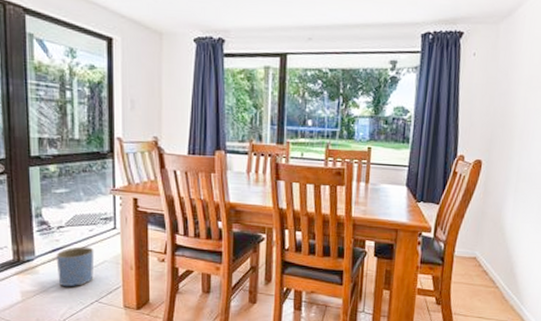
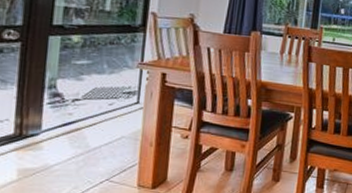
planter: present [56,246,94,286] -> none [65,121,112,164]

